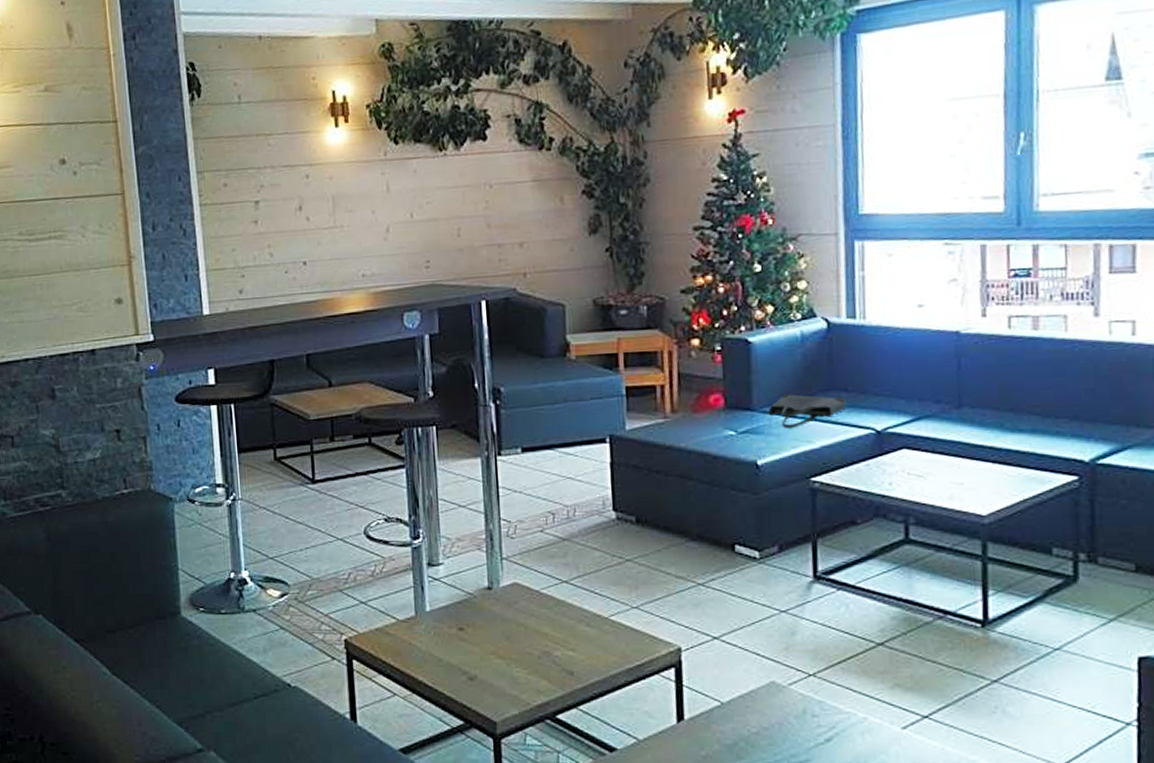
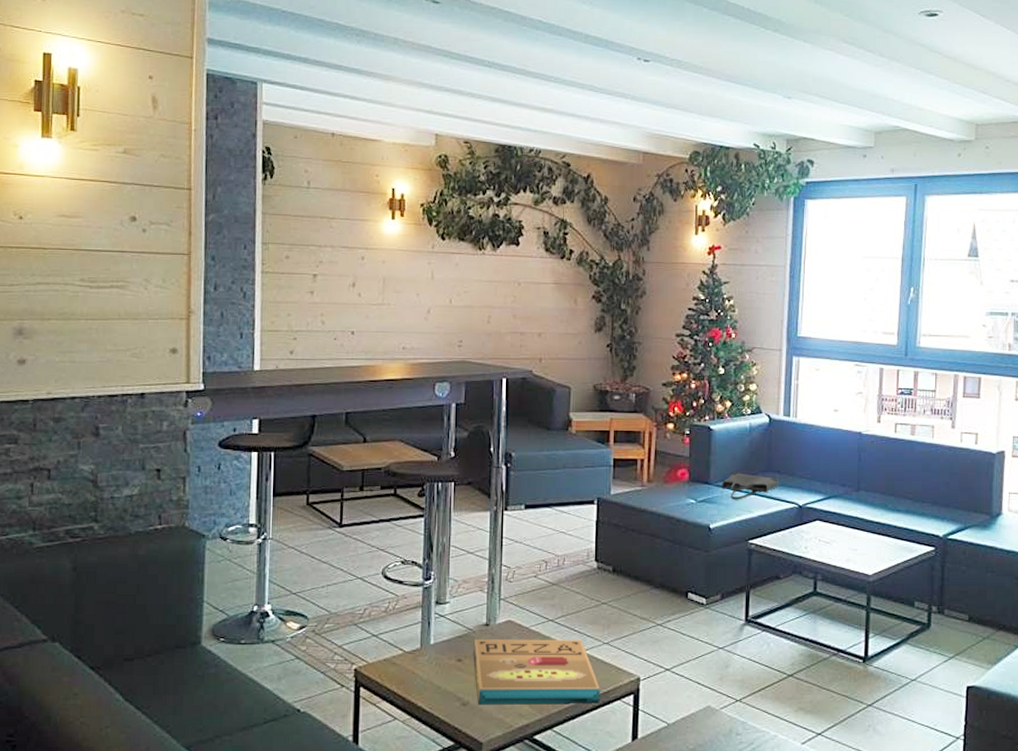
pizza box: none [475,603,633,680] -> present [473,639,600,705]

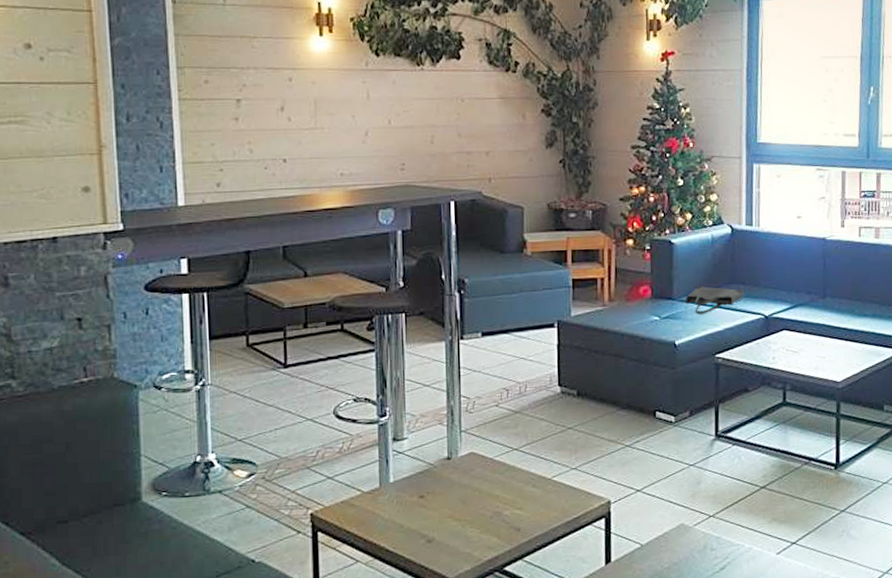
pizza box: present [473,639,600,705] -> none [435,466,571,541]

